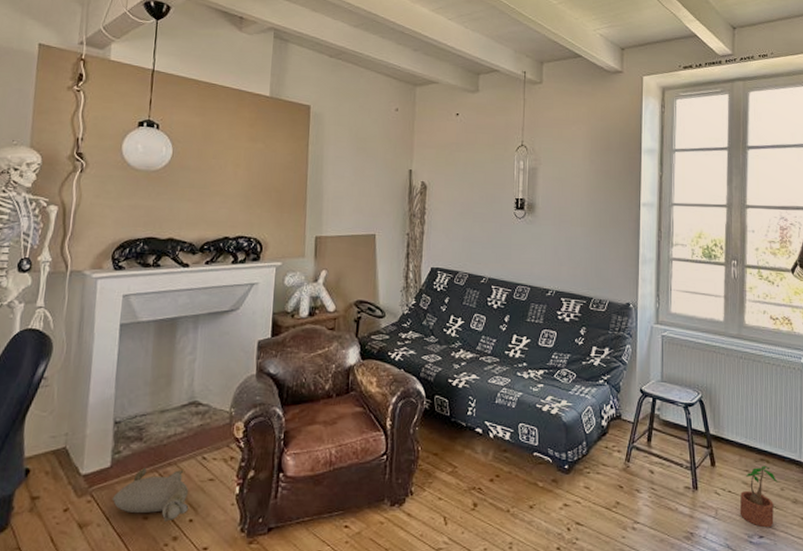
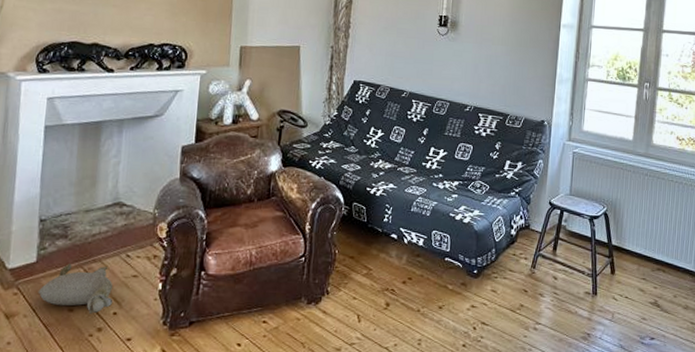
potted plant: present [739,465,779,528] -> none [634,274,673,331]

